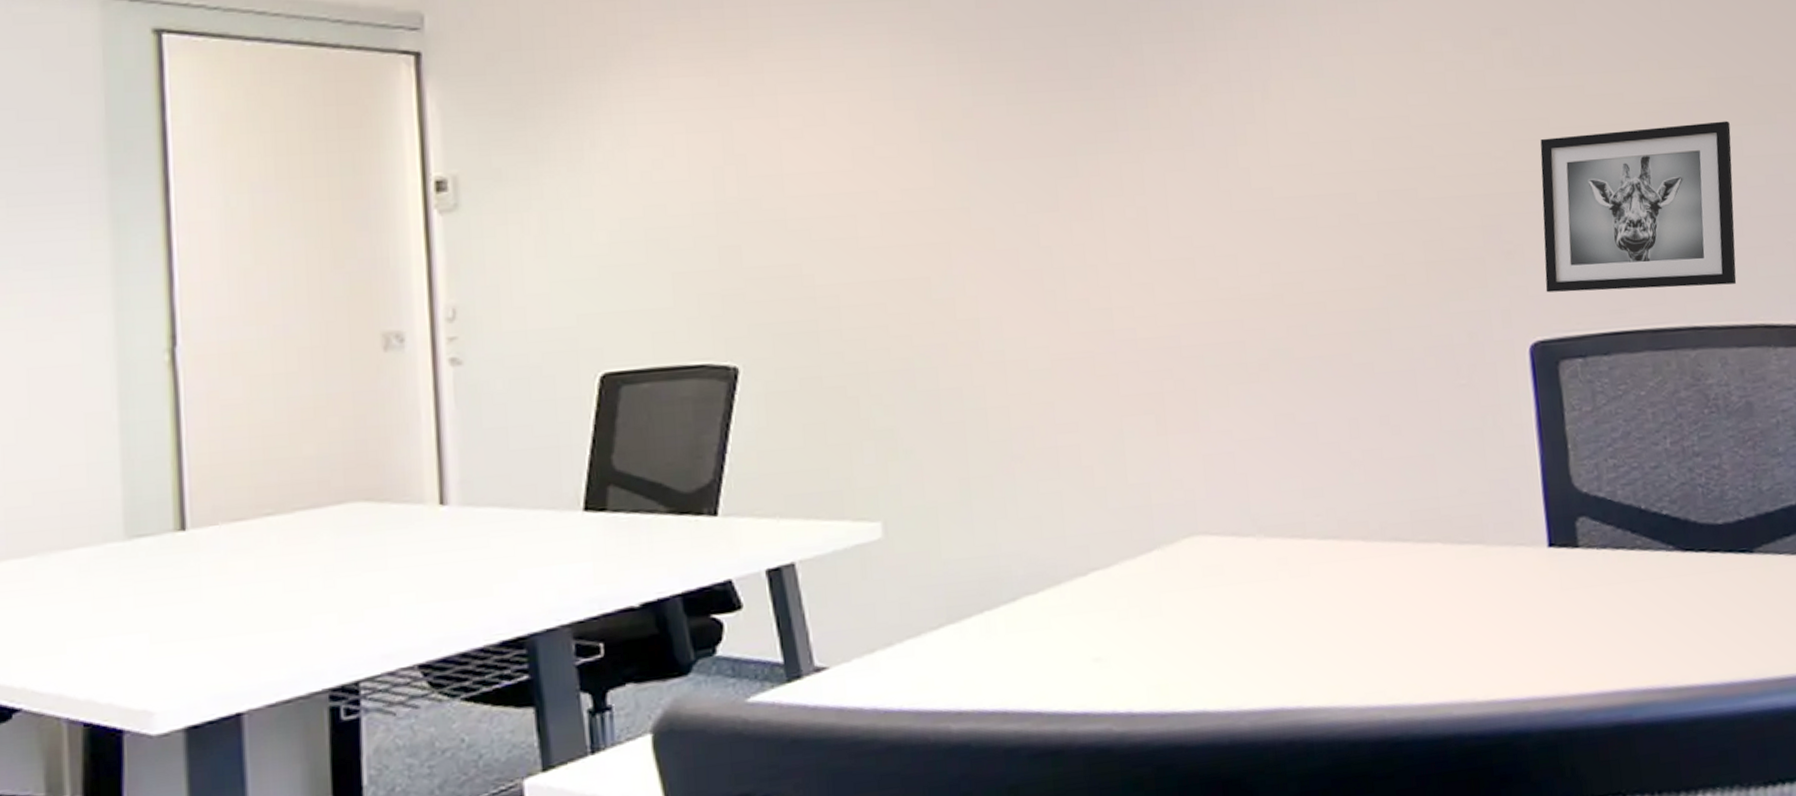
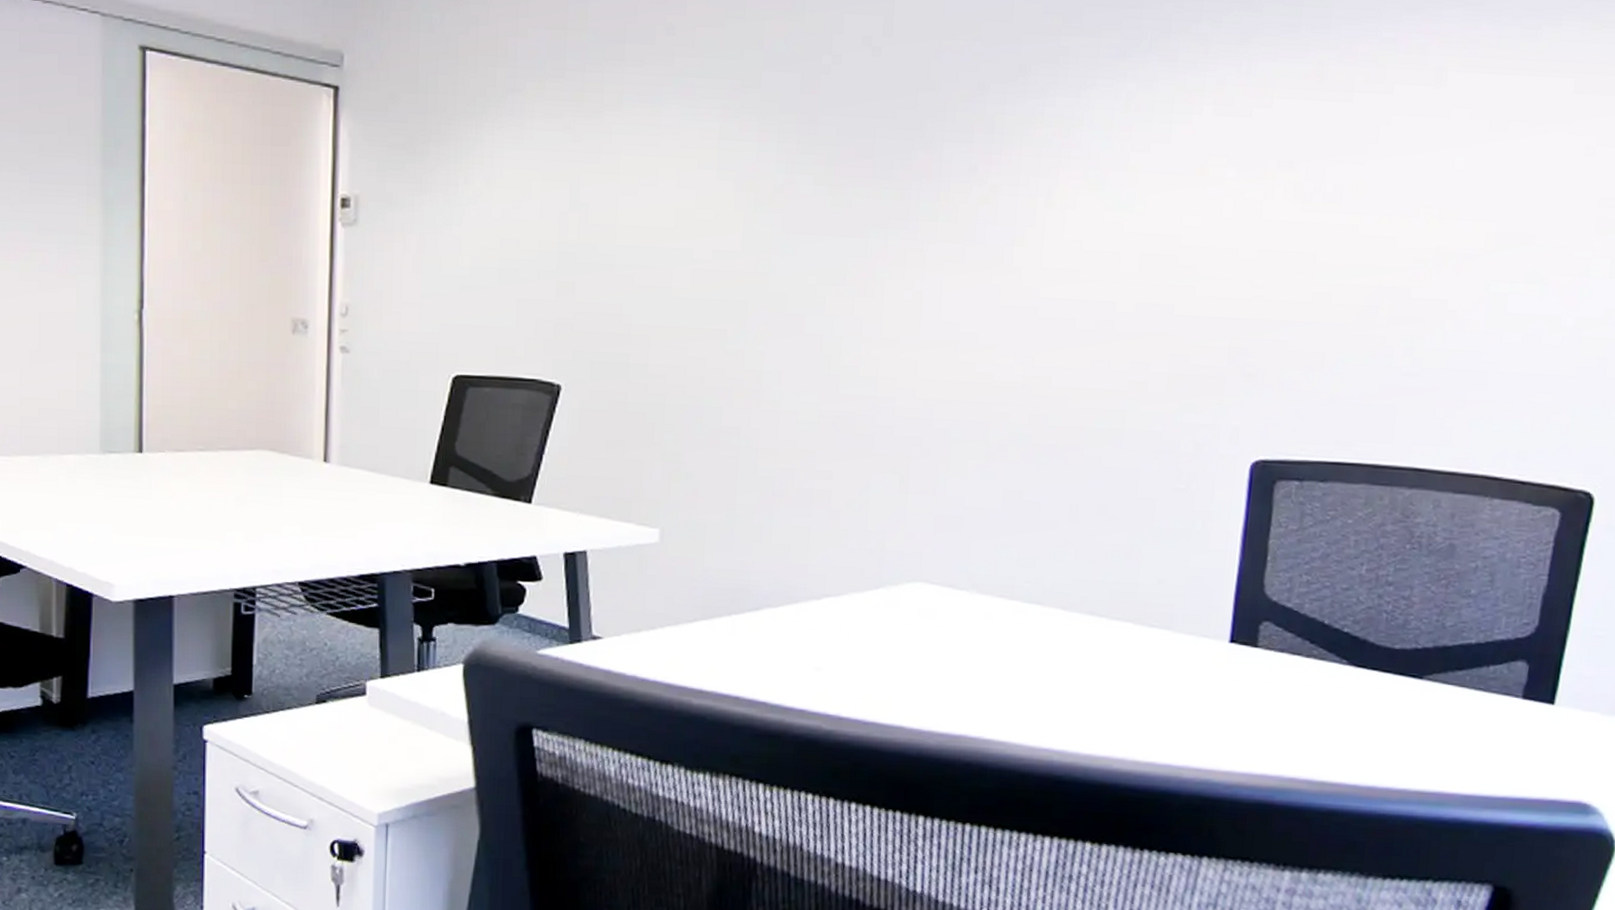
wall art: present [1540,121,1737,293] -> none [1277,272,1499,434]

